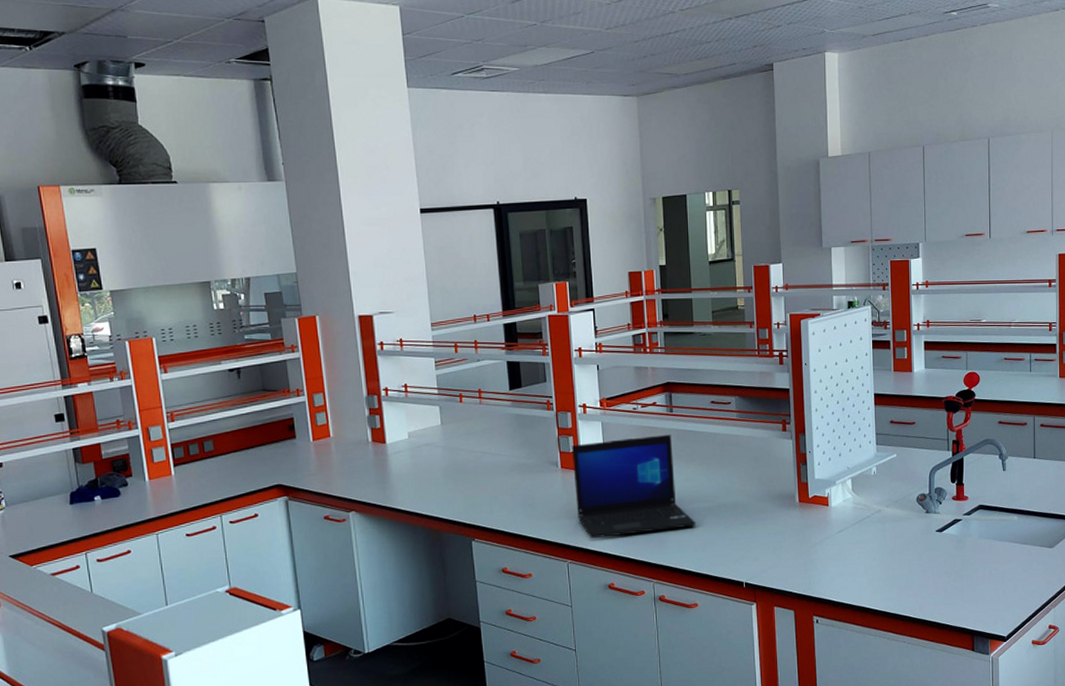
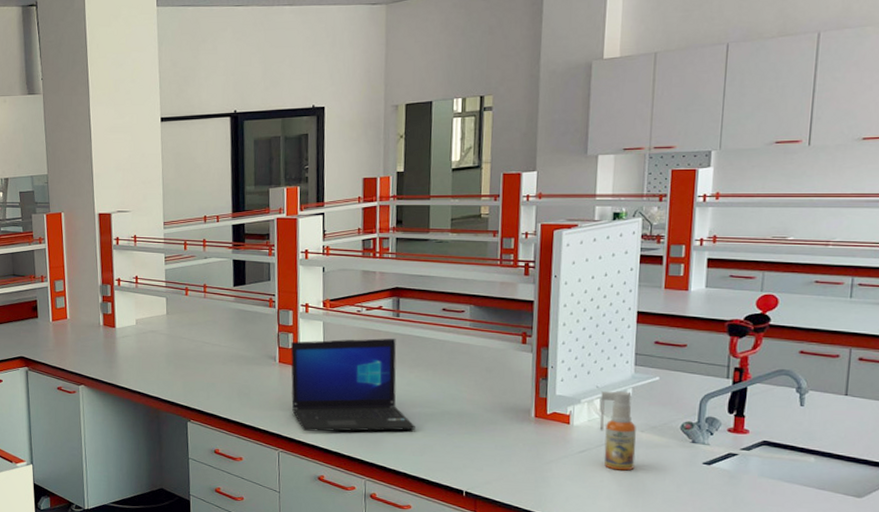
spray bottle: none [852,470,884,546] -> present [600,391,636,471]

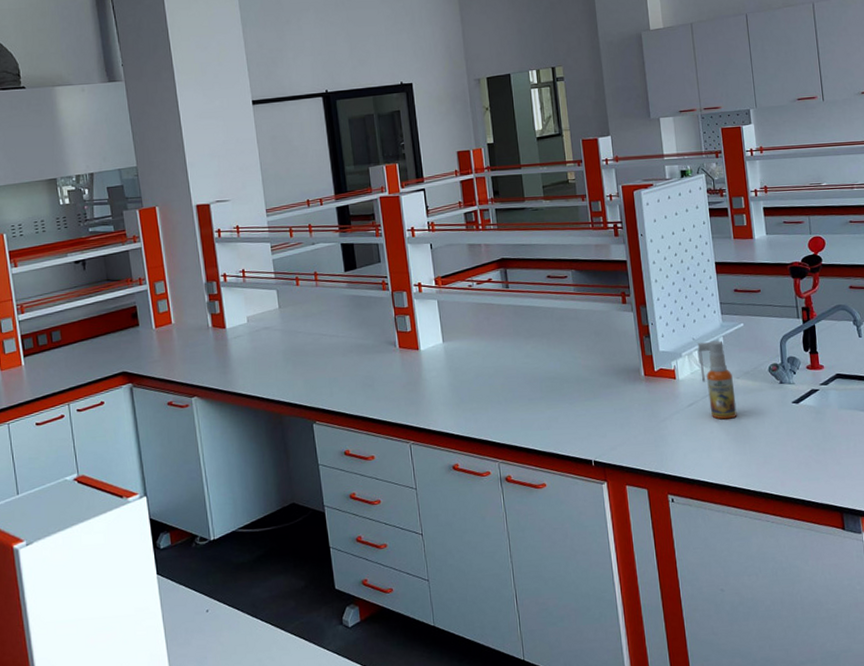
laptop: present [290,338,415,432] -> none [408,310,539,419]

